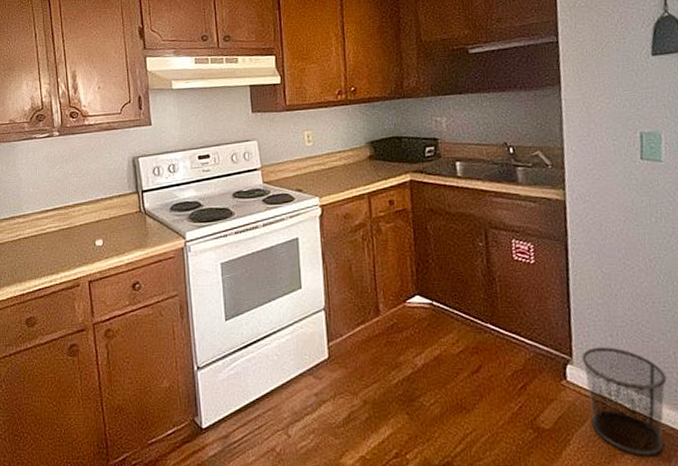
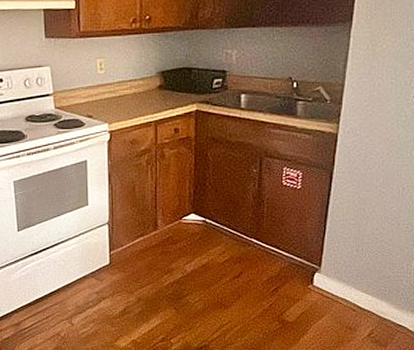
trash can: present [581,347,667,454] -> none [328,259,397,341]

